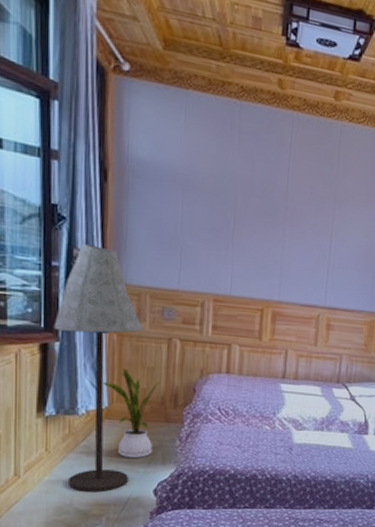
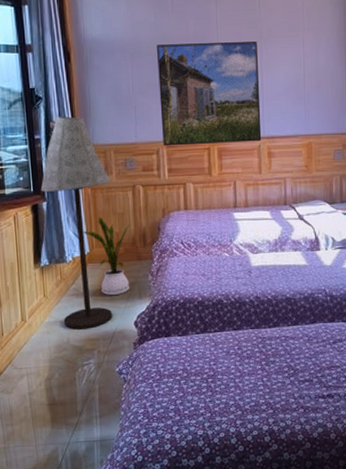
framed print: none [210,182,330,311] -> present [157,42,262,146]

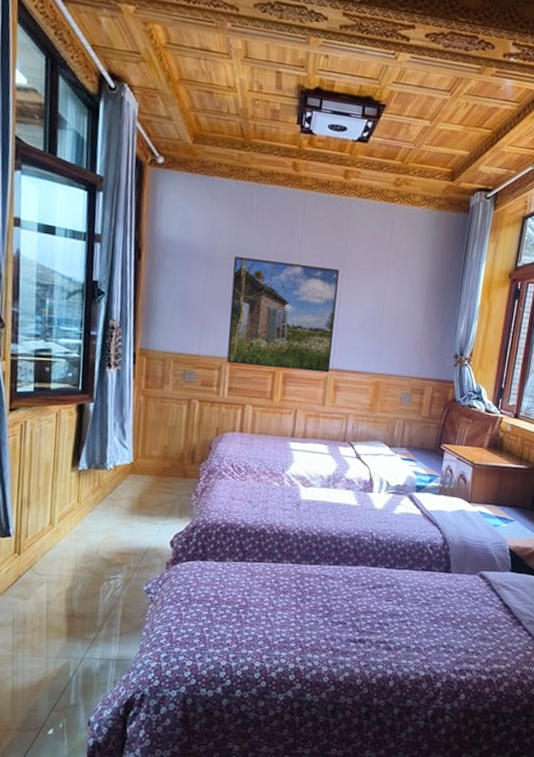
floor lamp: present [40,116,112,330] -> none [89,314,166,542]
house plant: present [83,217,131,296] -> none [129,427,181,511]

